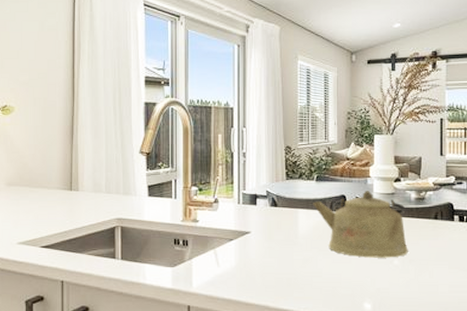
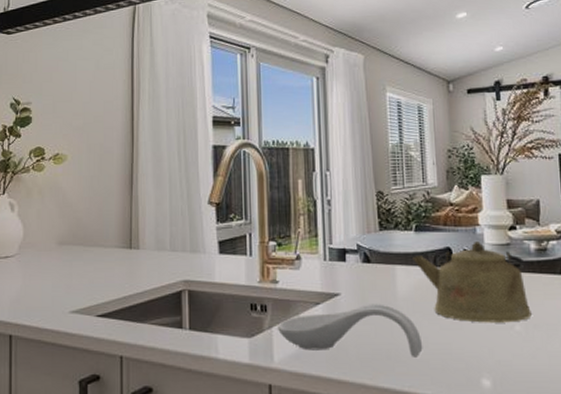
spoon rest: none [196,241,317,285] -> present [277,304,423,357]

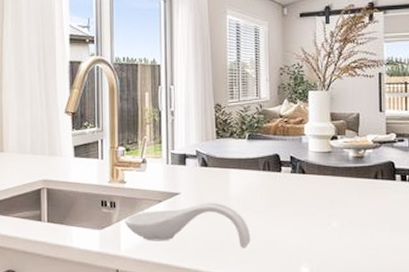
kettle: present [412,242,532,323] -> none [245,149,347,220]

